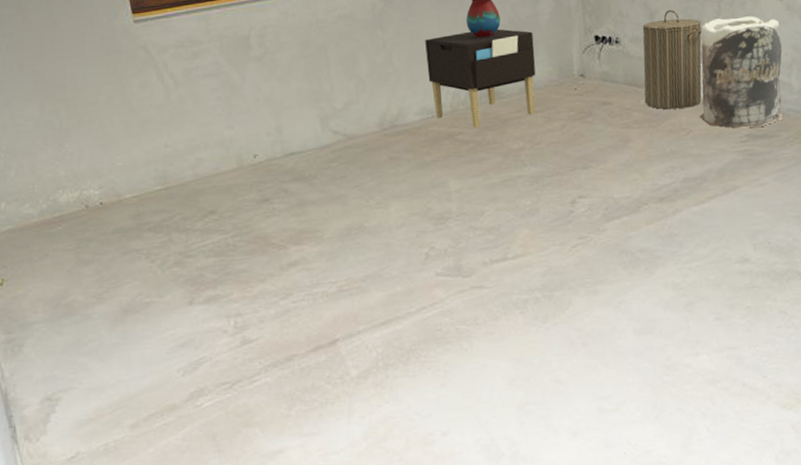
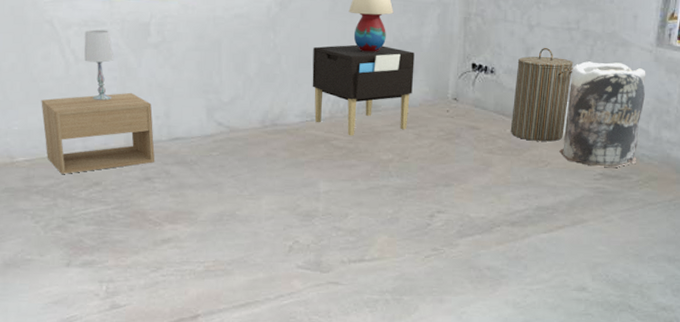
nightstand: none [143,111,272,206] -> present [41,92,155,174]
table lamp: none [181,48,219,124] -> present [84,29,114,101]

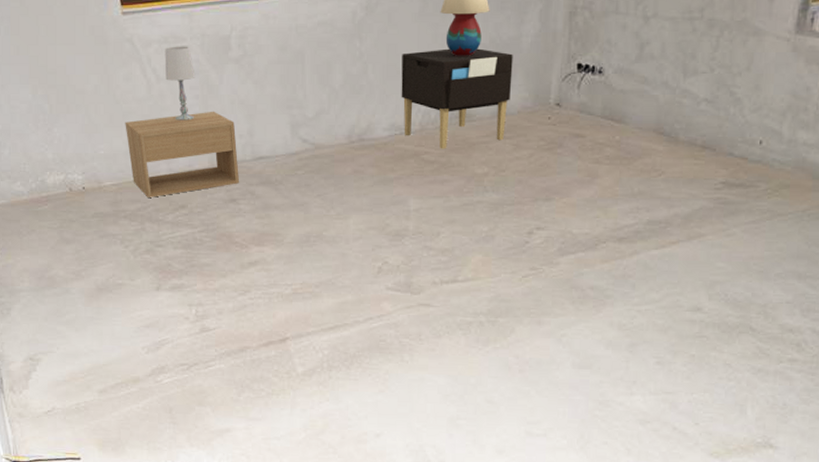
laundry hamper: present [510,47,573,142] -> none [619,41,695,148]
bag: present [559,61,646,168] -> none [675,55,782,176]

